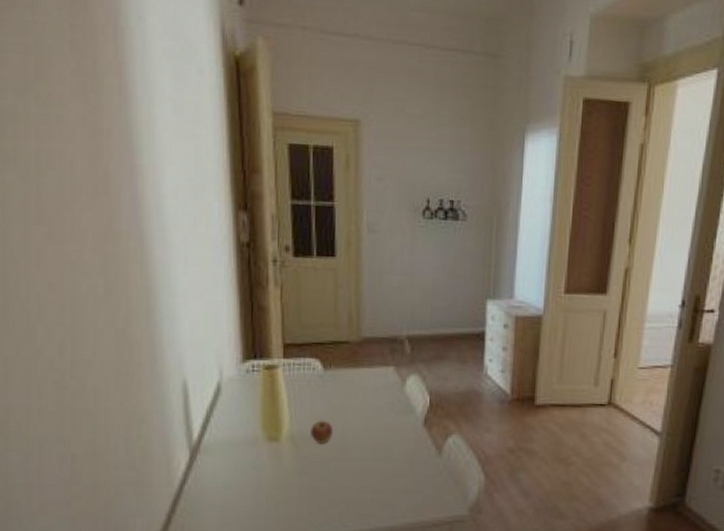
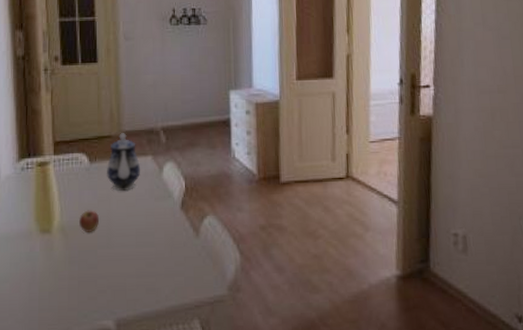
teapot: none [343,339,381,403] -> present [107,133,141,192]

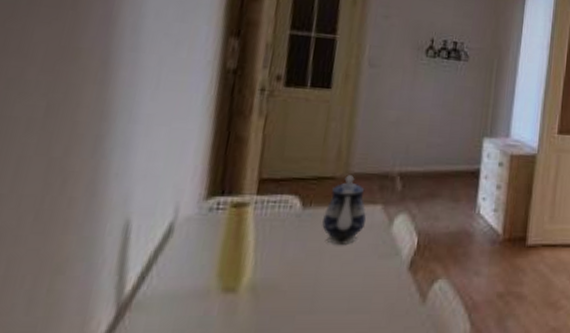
fruit: present [79,210,100,232] -> none [277,266,305,293]

